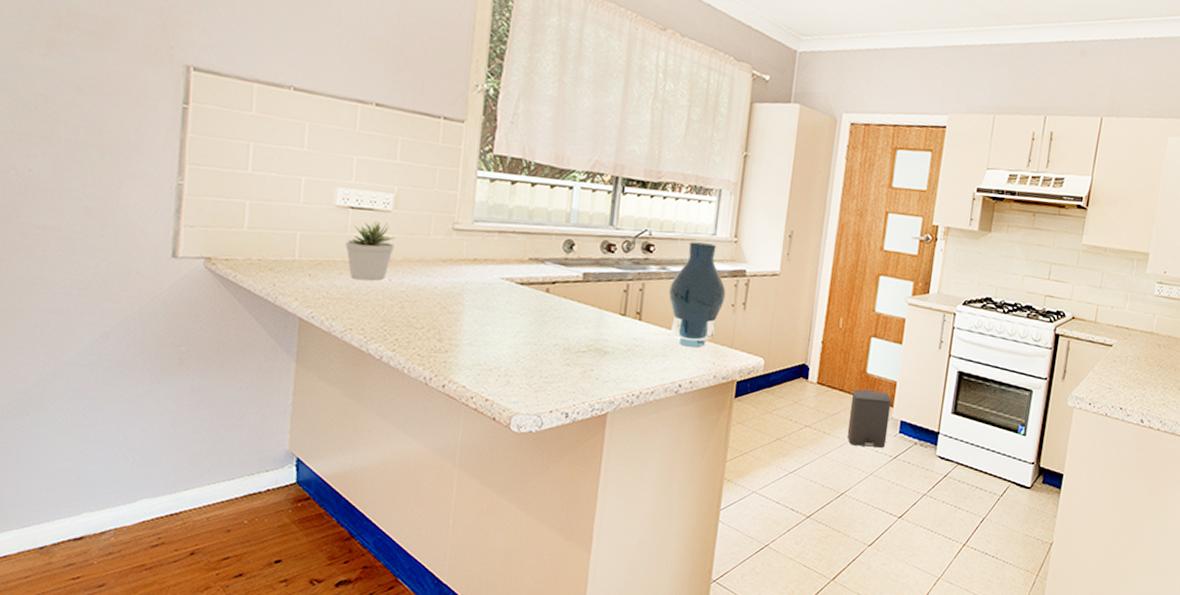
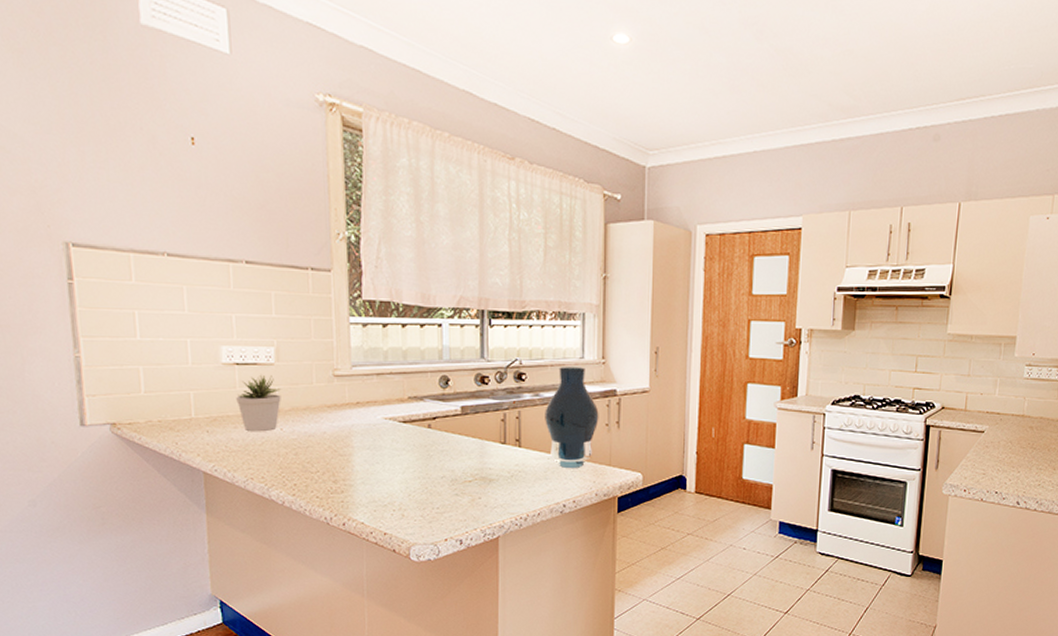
pedal bin: present [847,389,892,448] -> none [728,494,769,549]

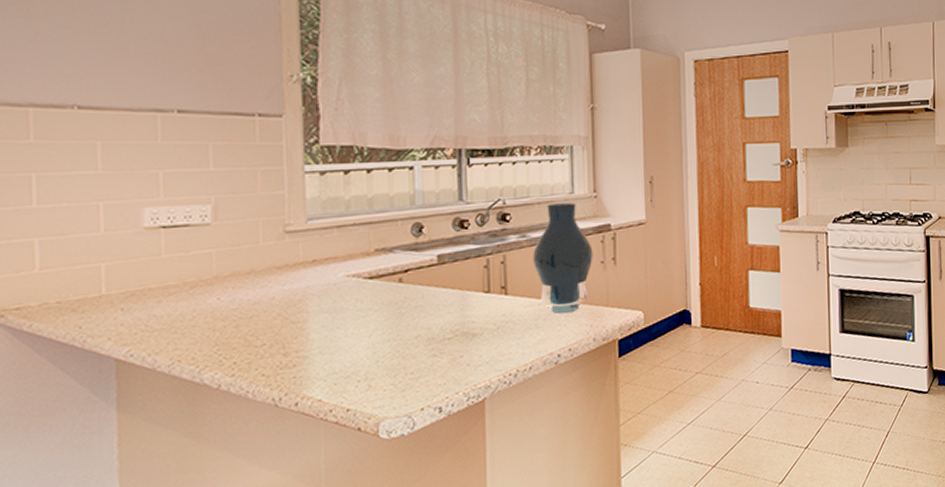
potted plant: present [236,374,281,432] -> none [161,236,219,305]

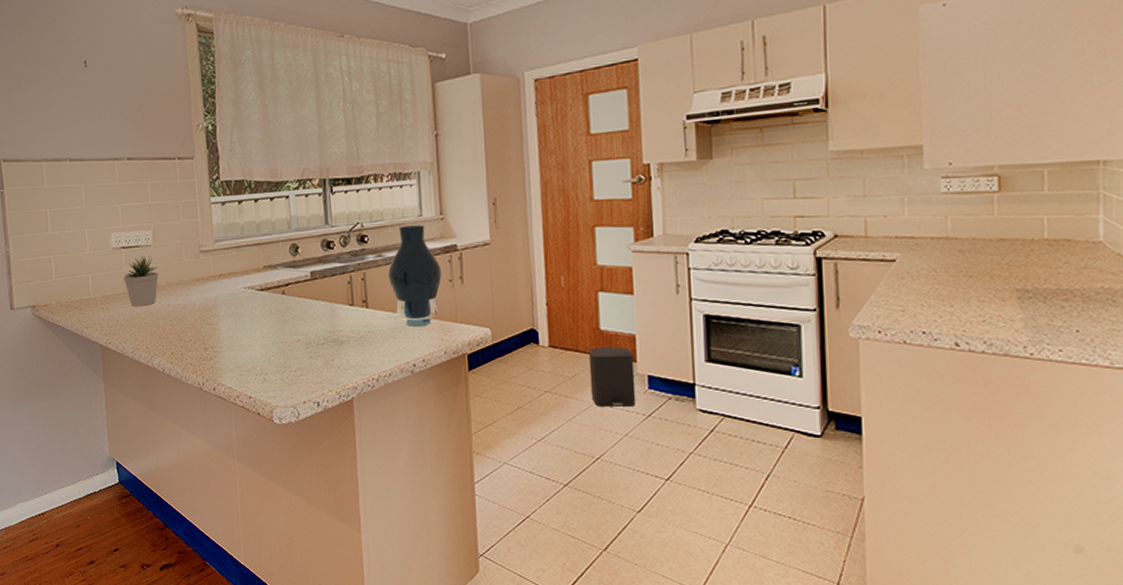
potted plant: none [161,236,219,305] -> present [123,255,159,307]
pedal bin: none [738,323,780,384] -> present [588,346,636,407]

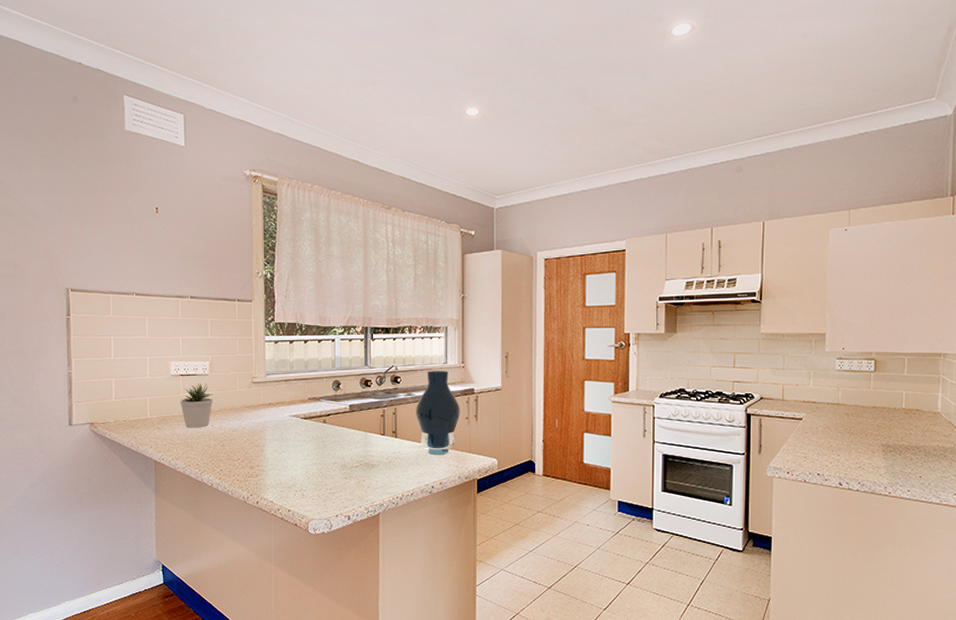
pedal bin: present [588,346,636,407] -> none [573,476,608,525]

